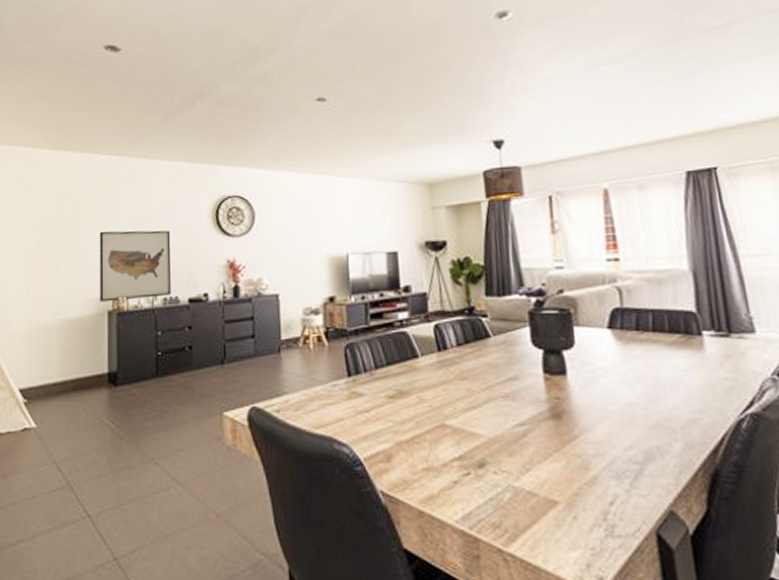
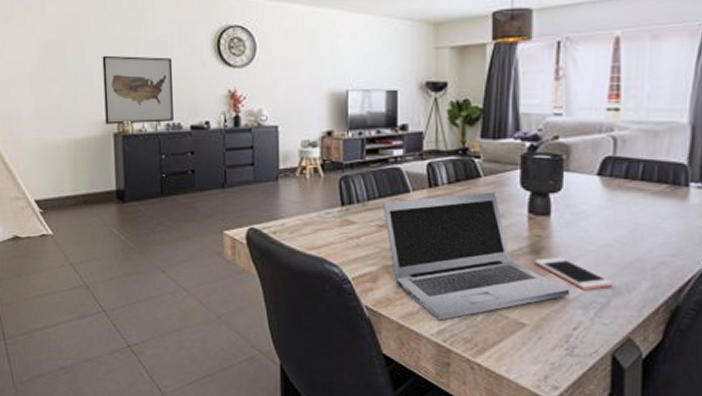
laptop: none [391,352,600,503] -> present [383,192,570,321]
cell phone: none [557,420,643,456] -> present [534,256,612,290]

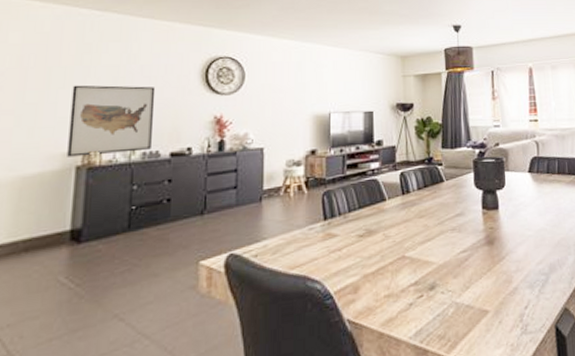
laptop: present [383,192,570,321] -> none [362,193,519,322]
cell phone: present [534,256,612,290] -> none [490,244,549,271]

